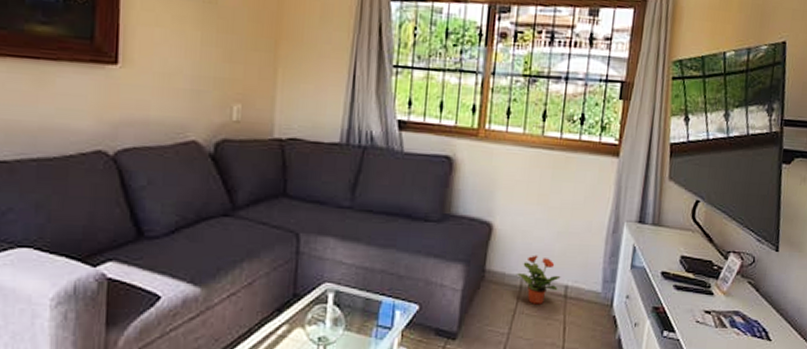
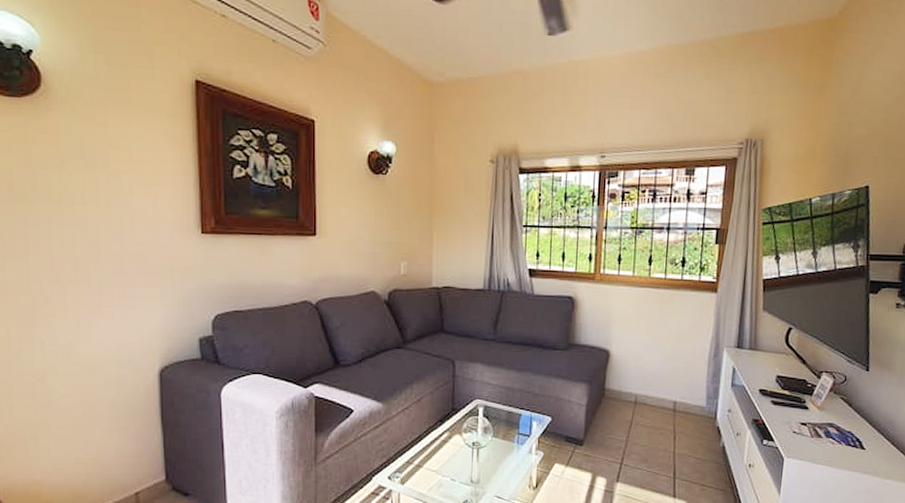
potted plant: present [516,255,561,304] -> none [631,376,670,417]

